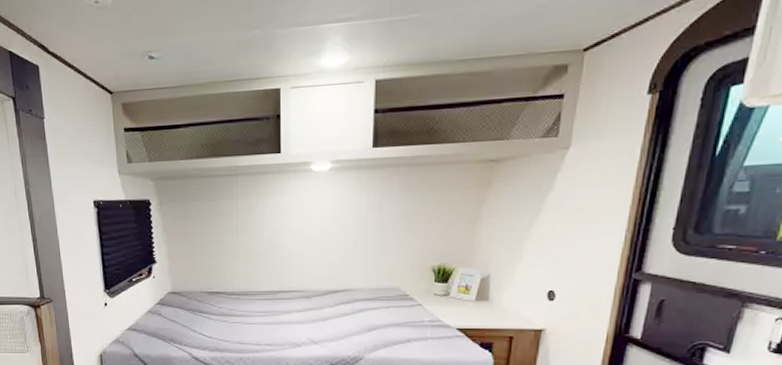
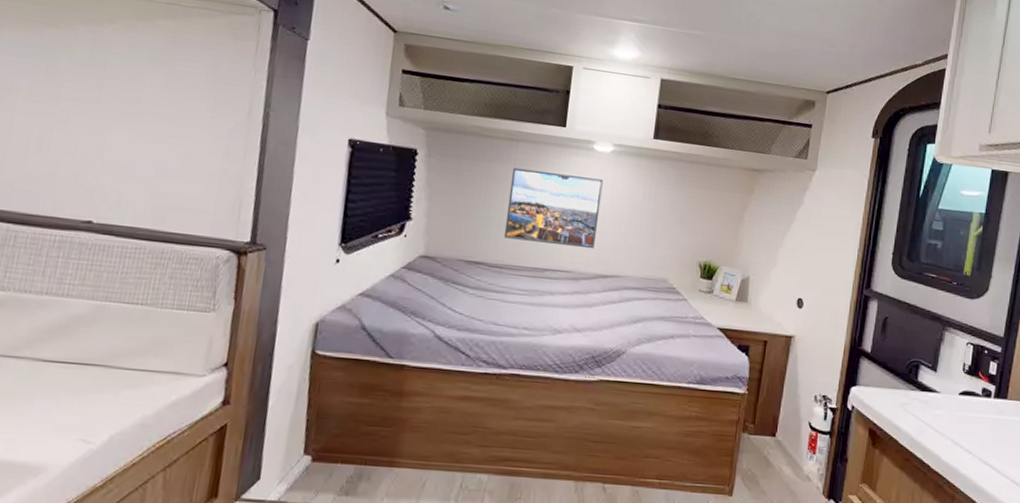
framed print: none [236,199,324,268] -> present [503,167,603,249]

